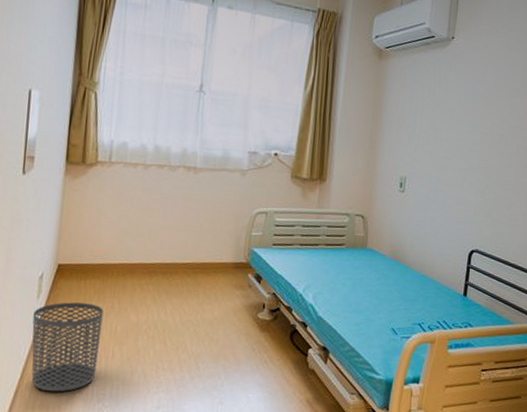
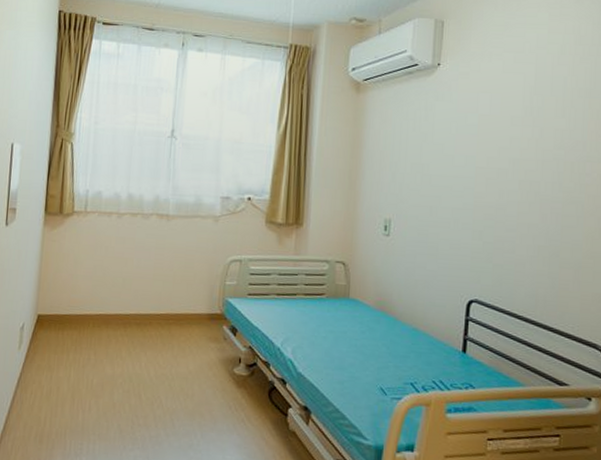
waste bin: present [31,302,104,392] -> none [13,353,80,445]

